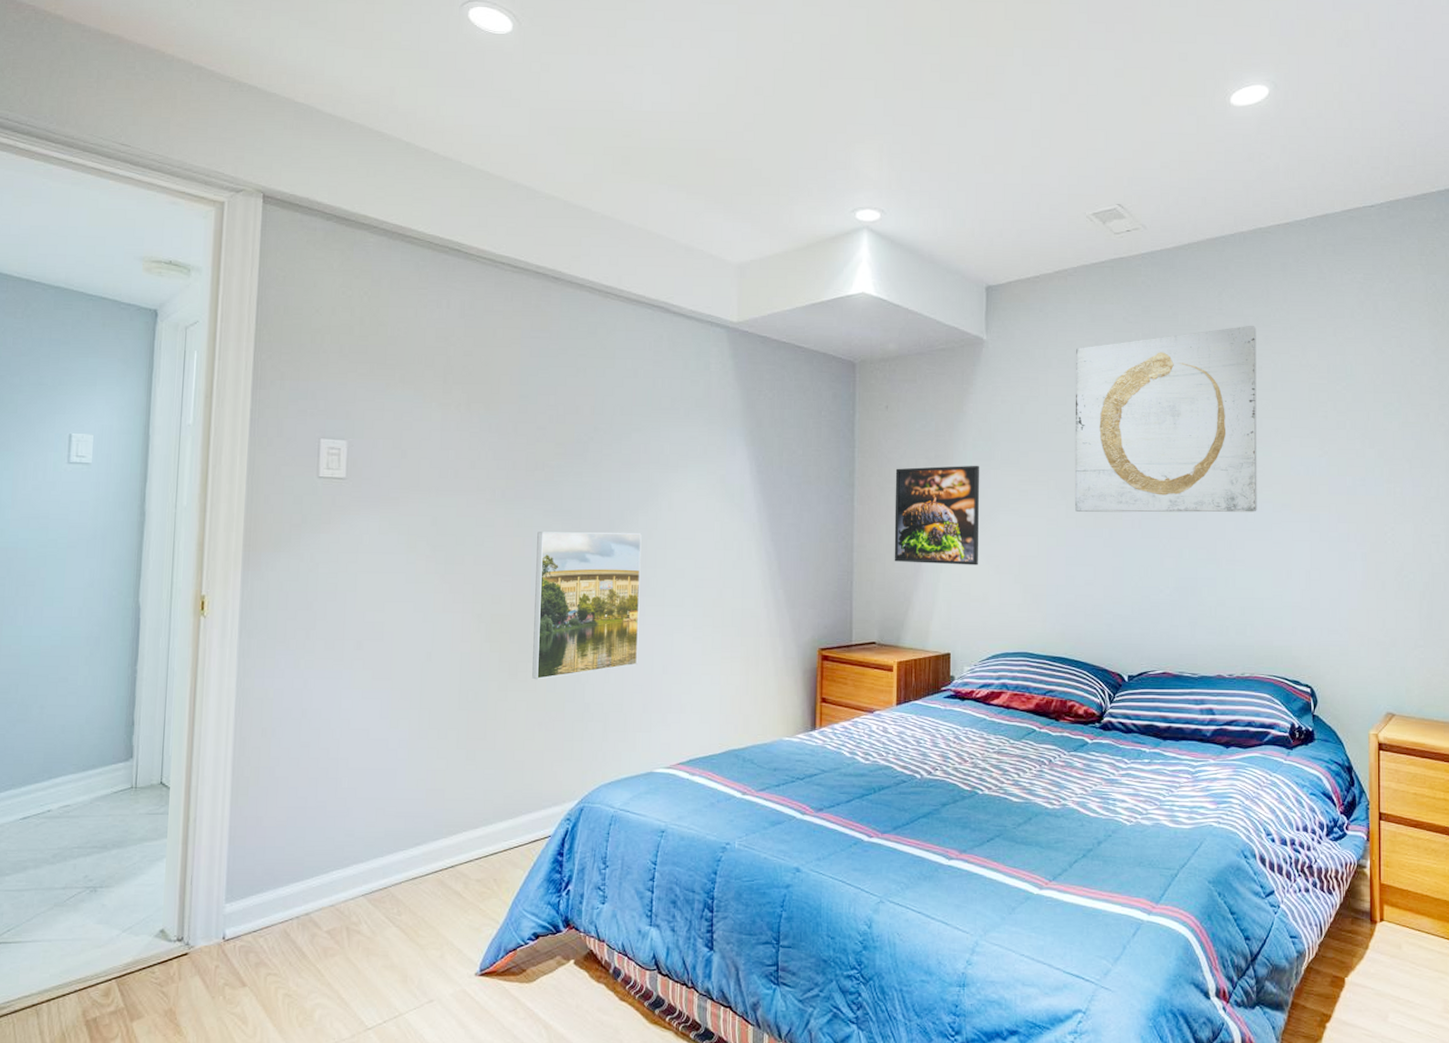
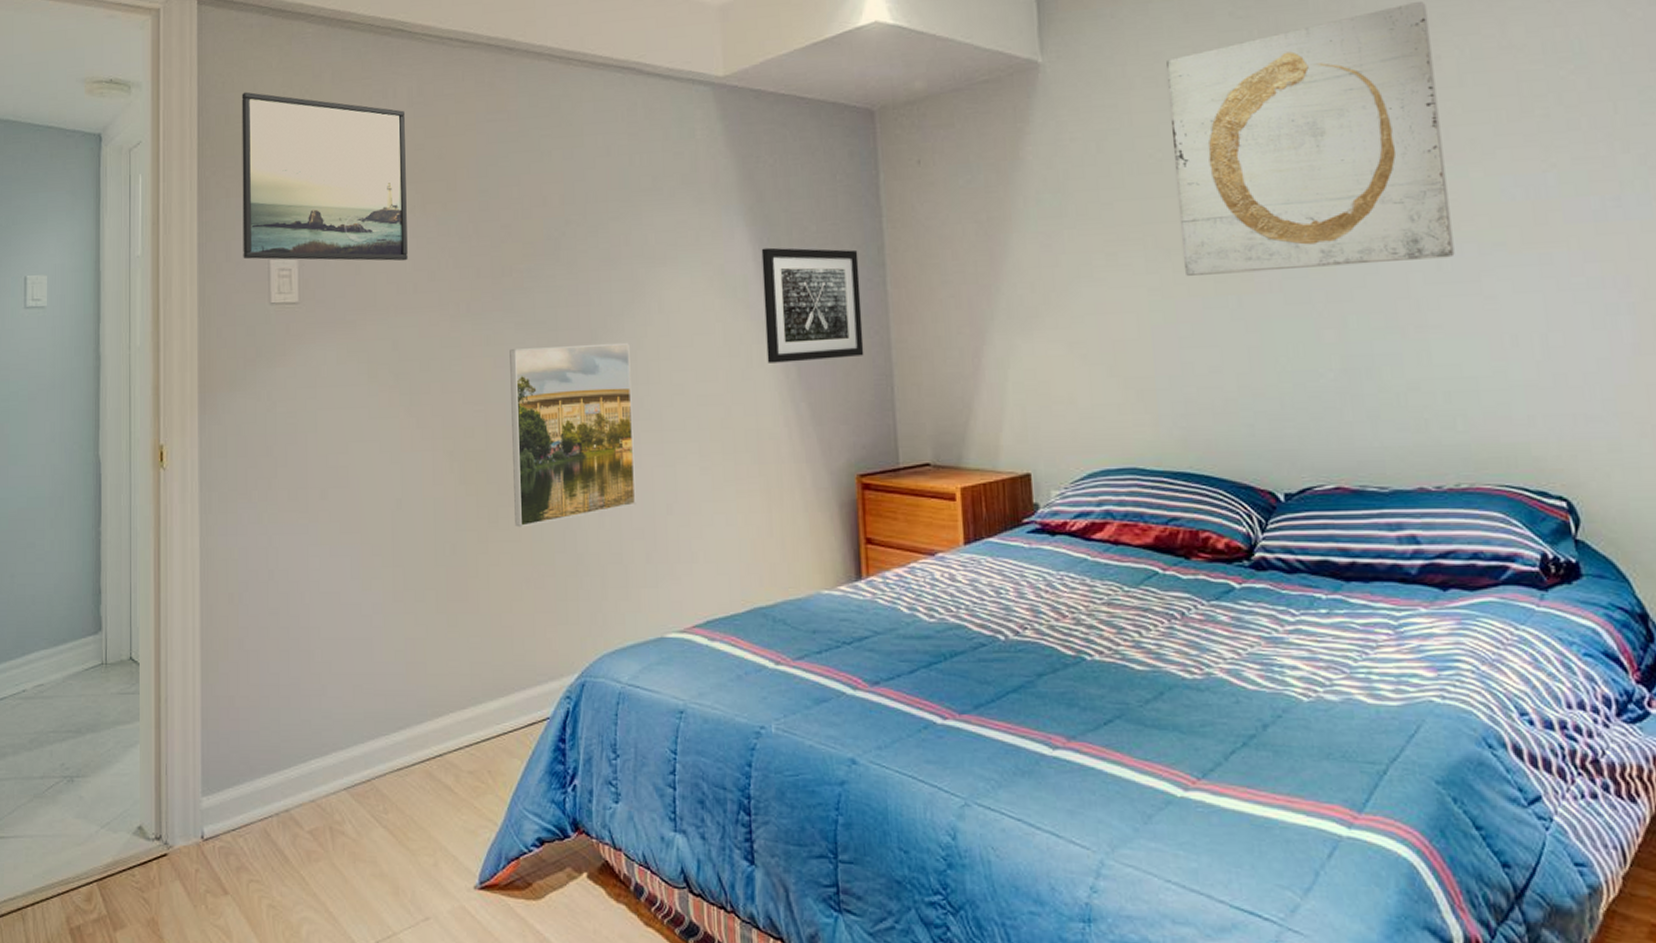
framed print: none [294,287,456,450] -> present [241,91,408,261]
wall art: none [755,464,834,557] -> present [761,247,864,363]
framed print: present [894,465,979,565] -> none [937,225,1058,359]

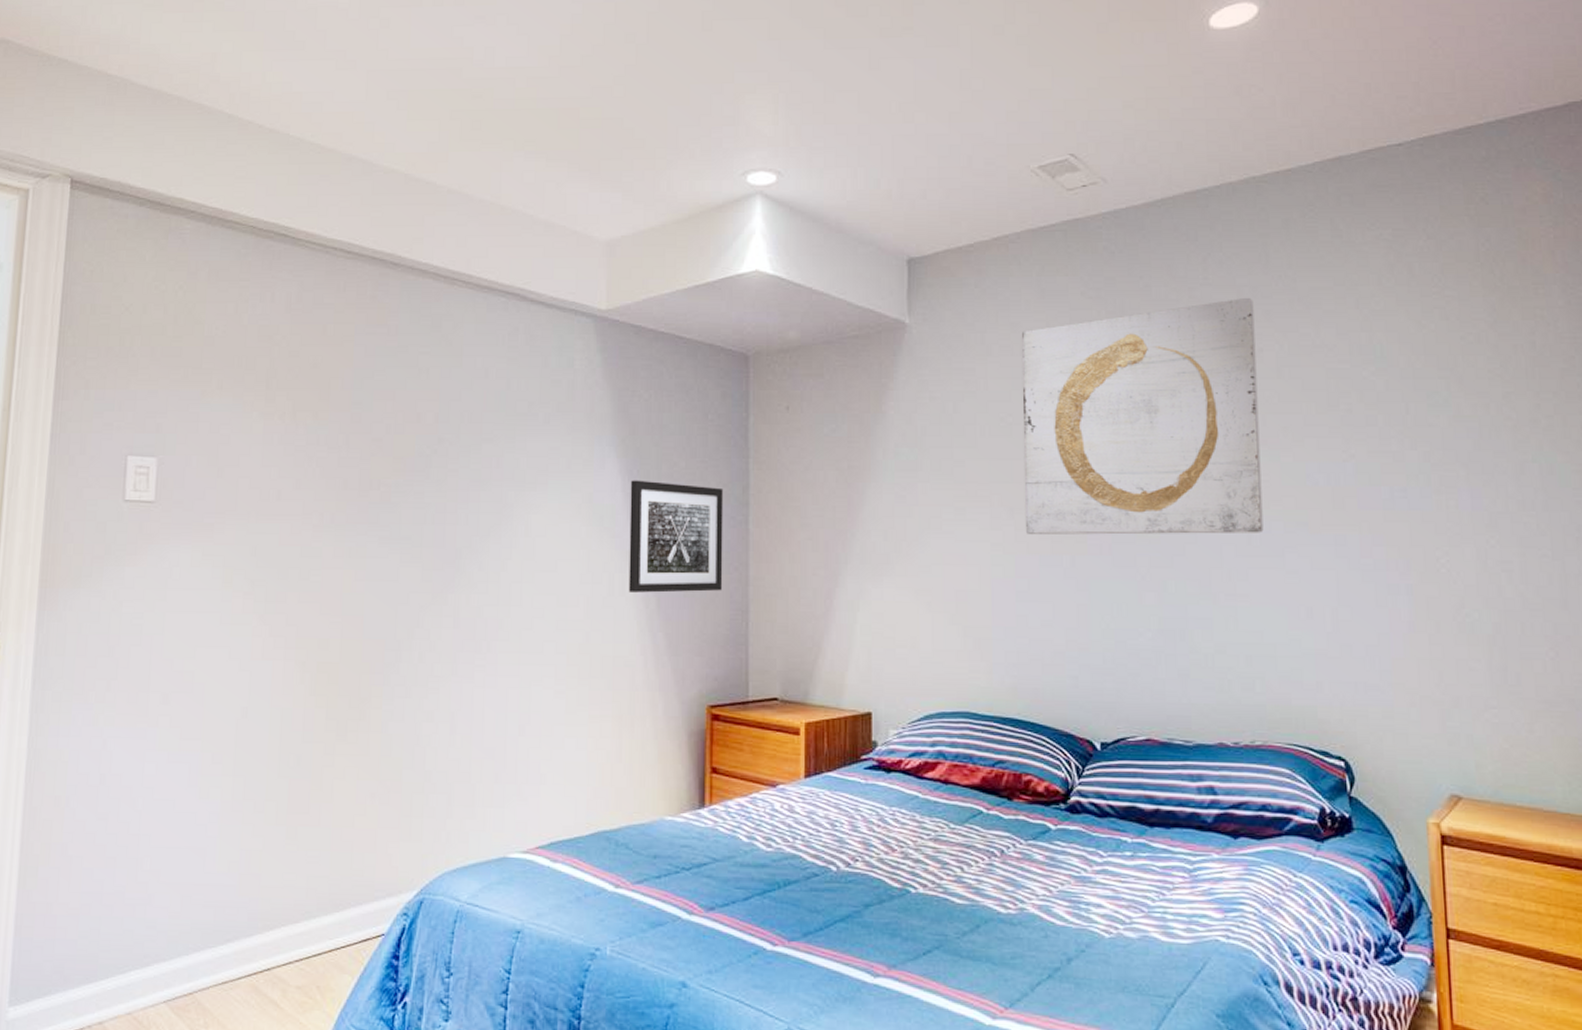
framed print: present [241,91,408,261] -> none [98,282,281,467]
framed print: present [510,342,636,528] -> none [364,563,493,742]

